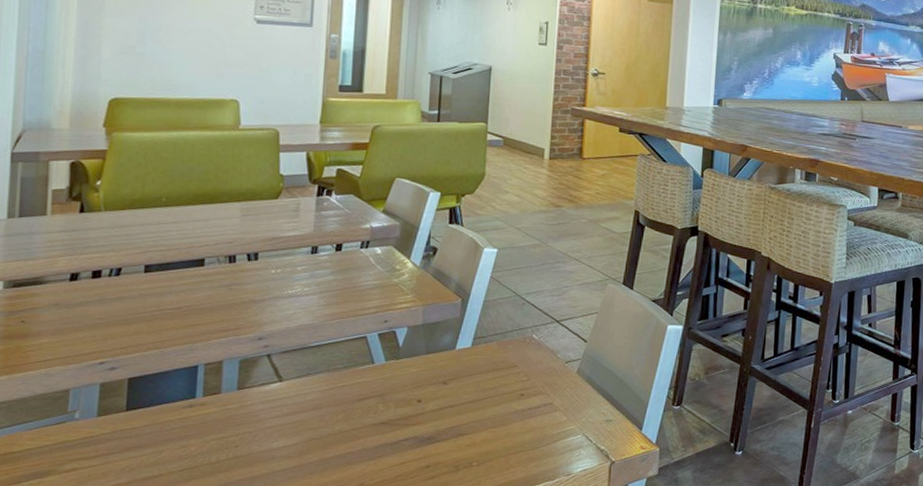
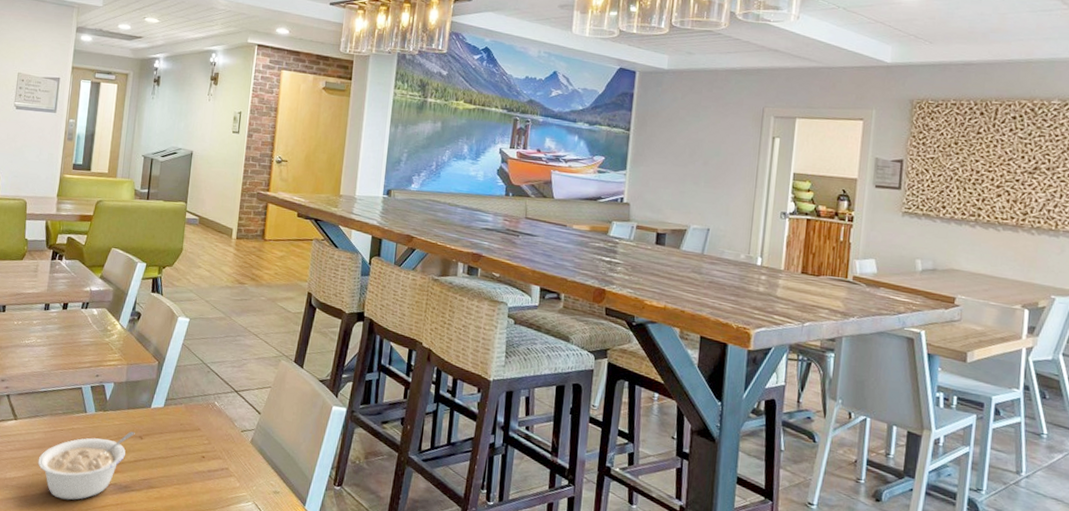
legume: none [313,378,438,463] -> present [37,431,135,500]

